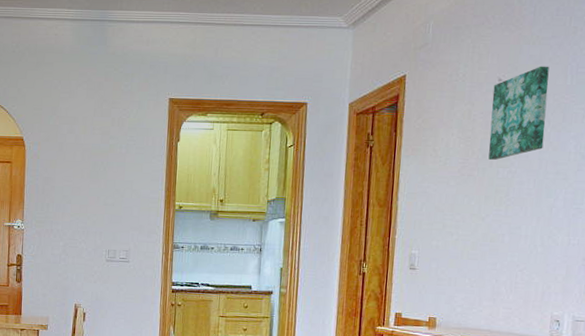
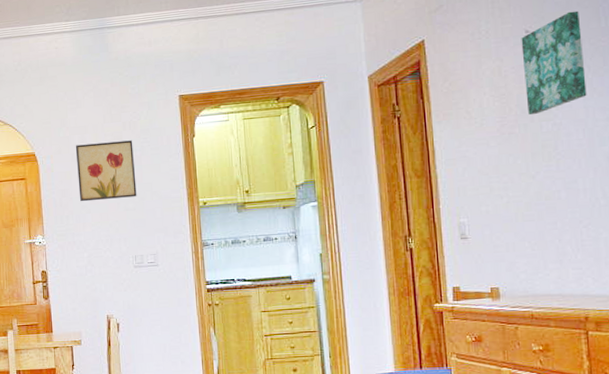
wall art: none [61,135,120,193] -> present [75,140,137,202]

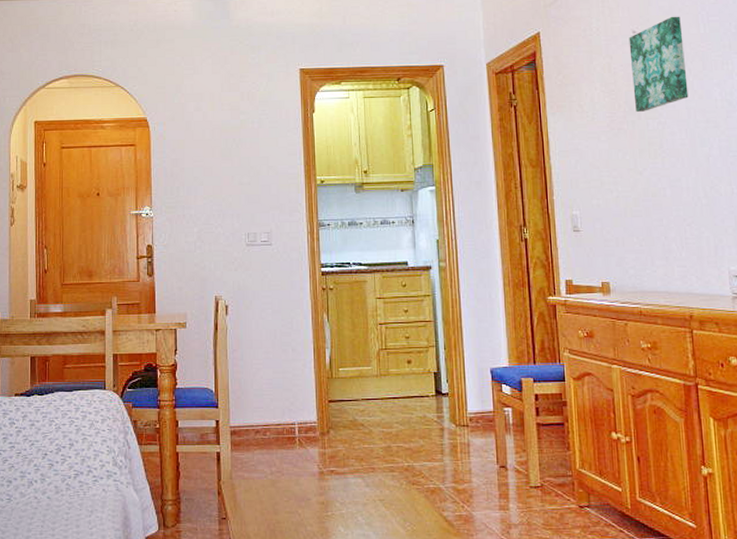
wall art: present [75,140,137,202] -> none [190,111,253,173]

